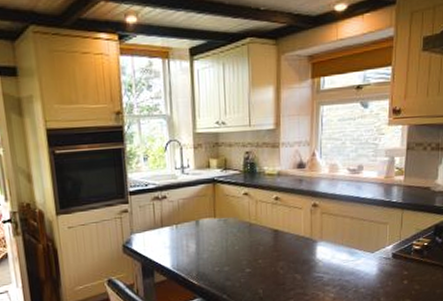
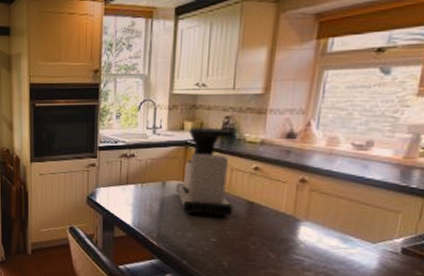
coffee maker: none [209,163,262,249] -> present [176,127,236,217]

